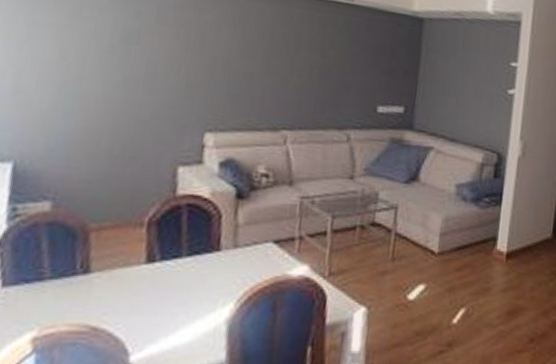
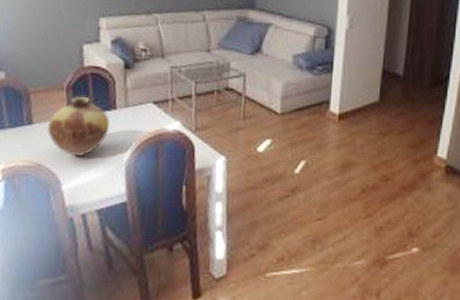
vase: none [111,234,209,315] -> present [46,96,110,157]

